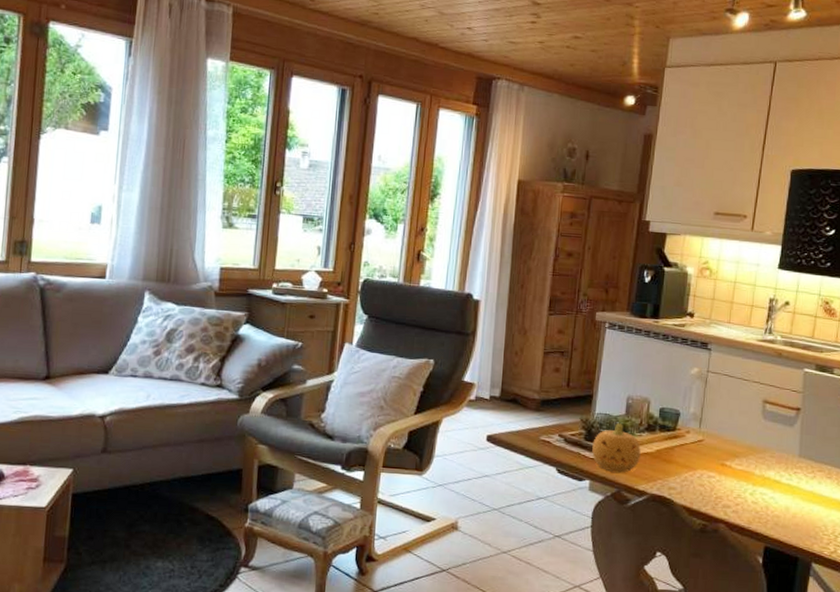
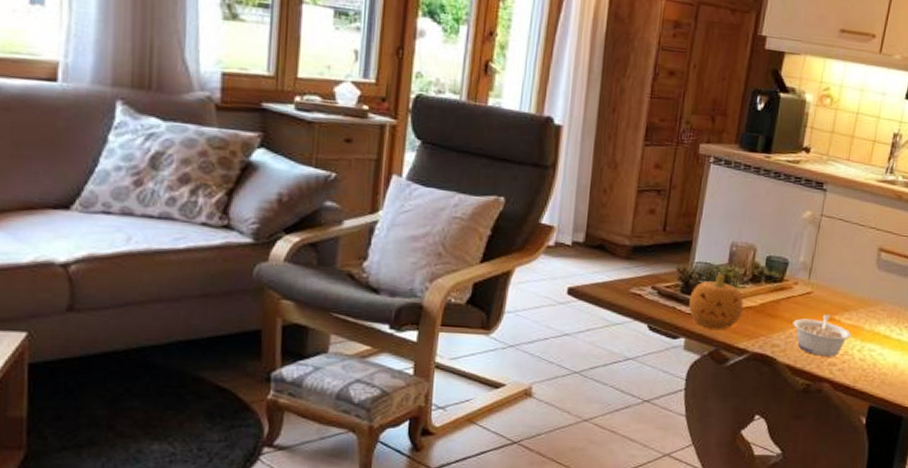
legume: none [687,460,743,500] -> present [792,314,852,357]

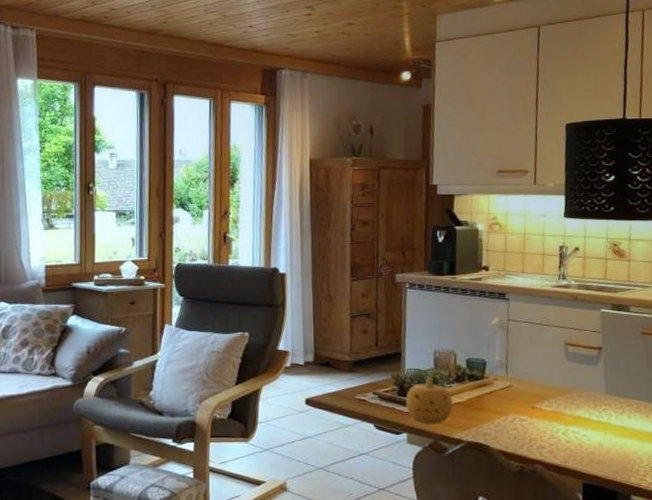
legume: present [792,314,852,357] -> none [499,404,554,441]

